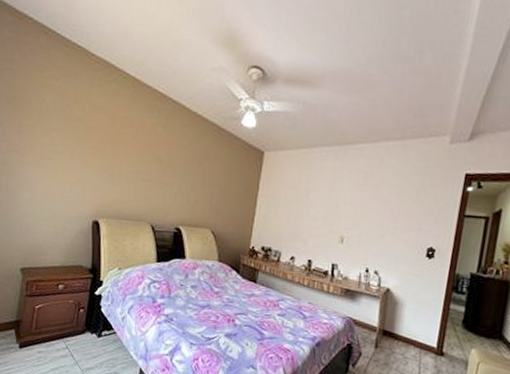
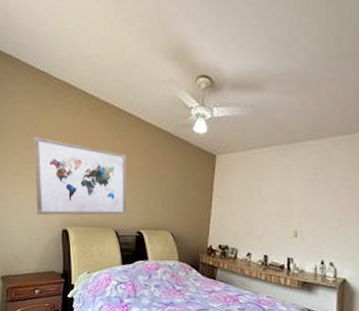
wall art: none [66,116,167,209] -> present [33,136,127,215]

